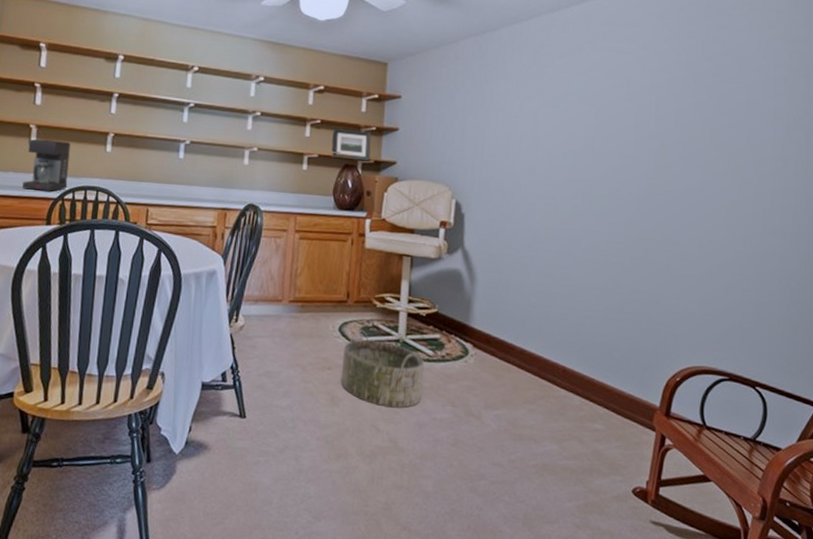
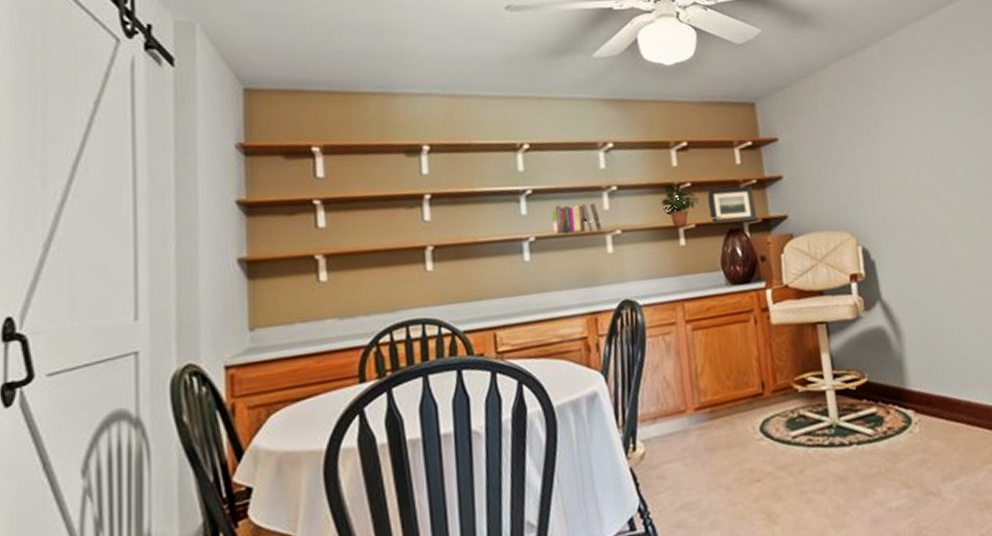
coffee maker: present [21,138,71,191] -> none [316,268,381,342]
books: none [205,120,243,145] -> present [551,203,602,235]
potted plant: none [293,117,326,155] -> present [661,183,700,228]
basket: present [340,329,425,408] -> none [770,423,871,511]

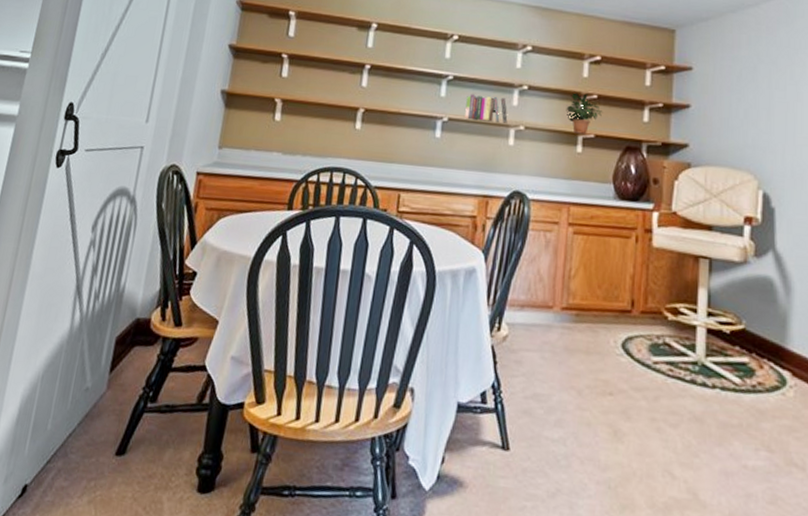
picture frame: present [707,186,757,226] -> none [611,104,658,144]

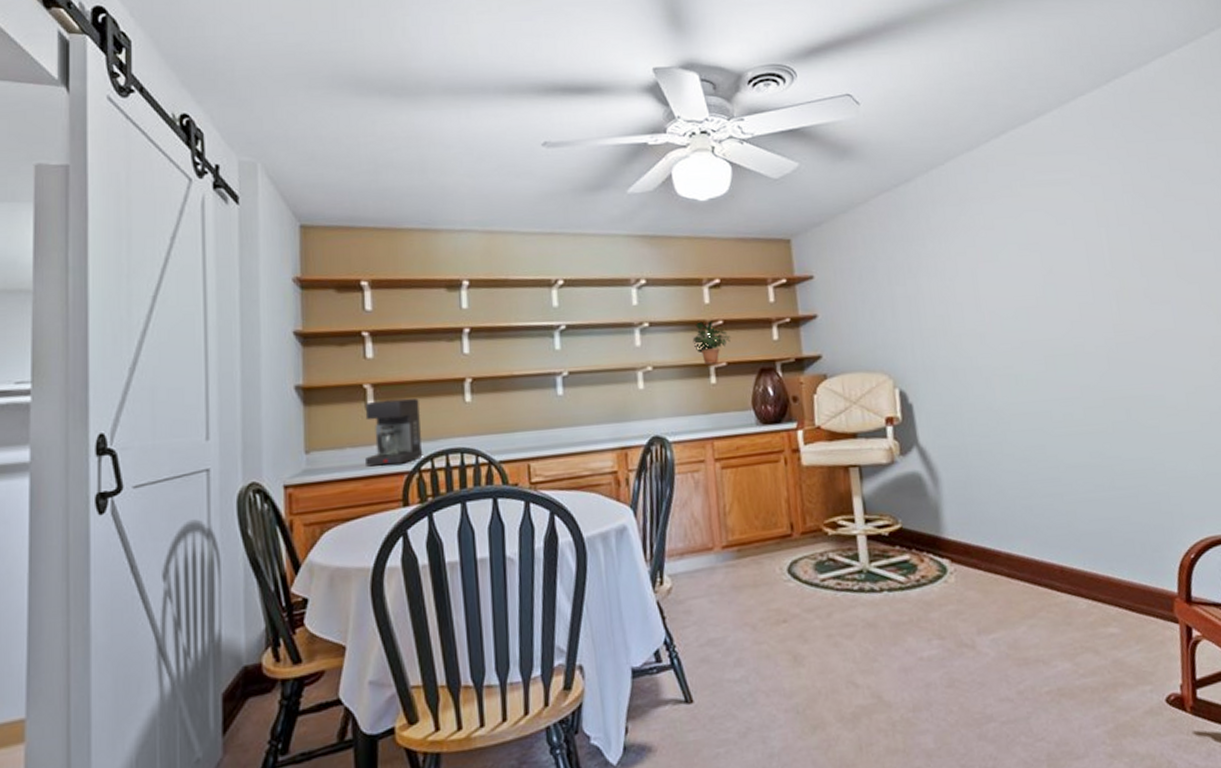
coffee maker: none [263,114,317,173] -> present [364,398,423,467]
books: present [465,94,508,123] -> none [584,339,633,370]

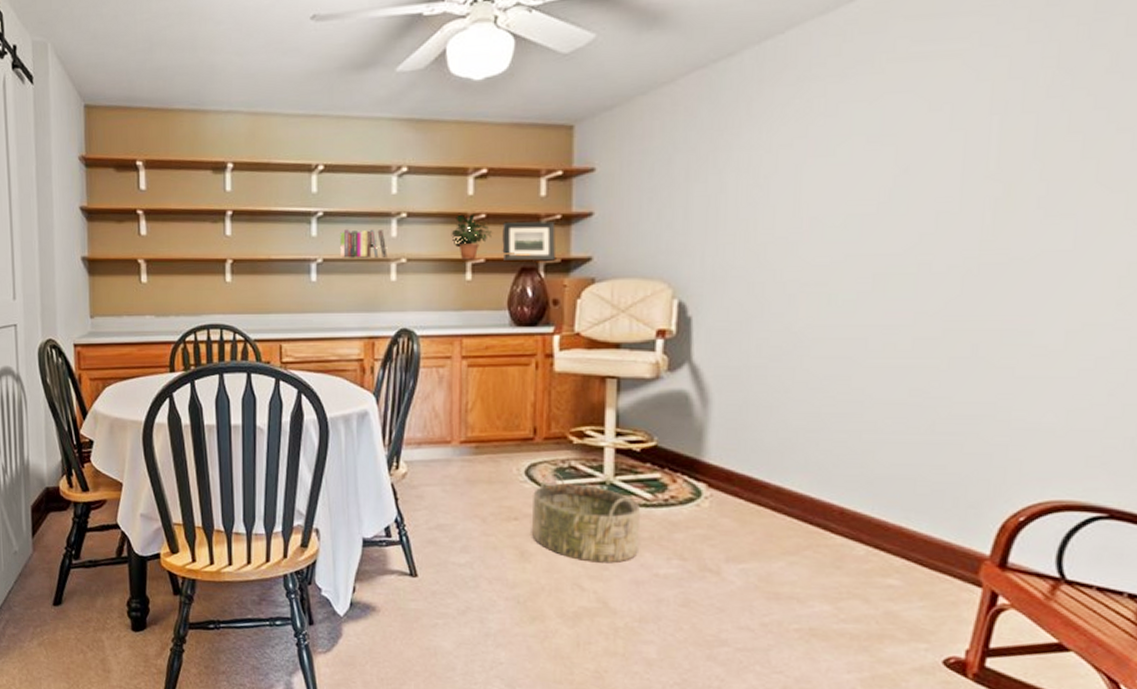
coffee maker: present [364,398,423,467] -> none [138,274,188,334]
books: none [584,339,633,370] -> present [340,229,387,258]
picture frame: none [739,324,790,364] -> present [502,221,556,262]
basket: none [798,566,902,656] -> present [531,472,641,563]

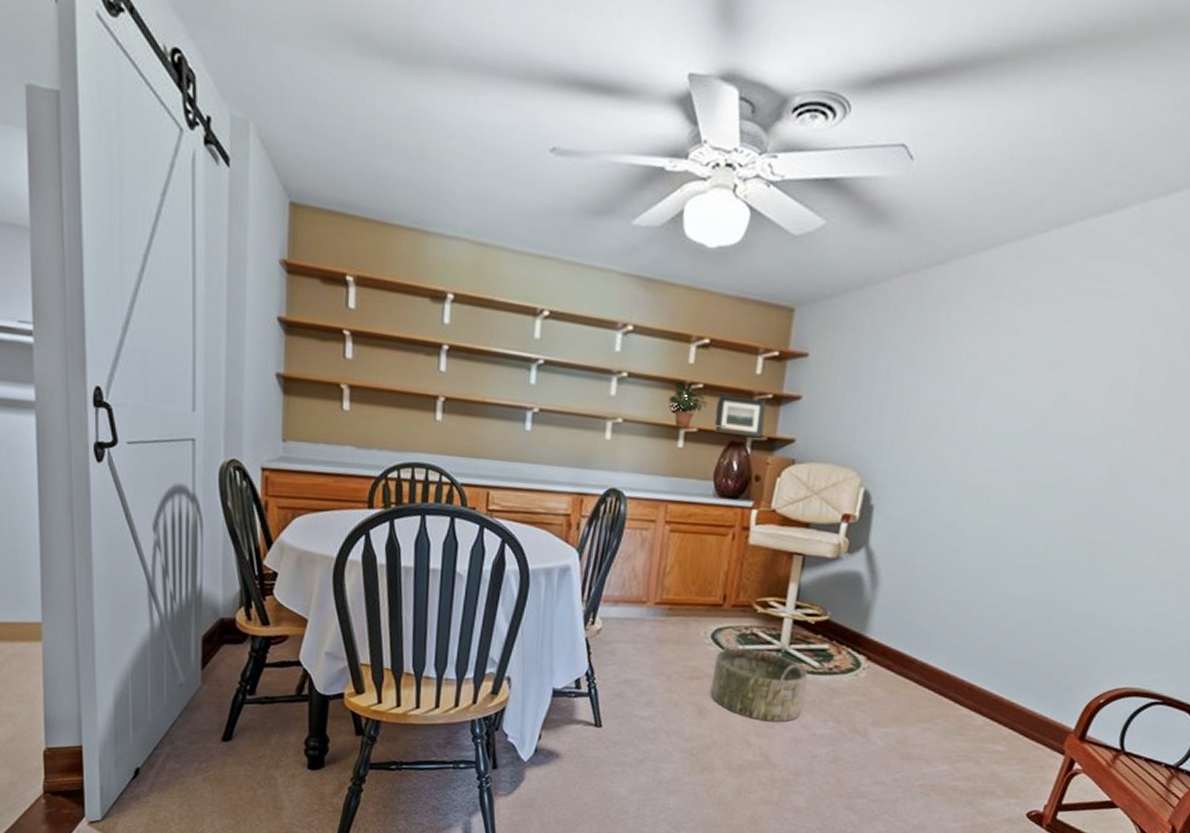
books: present [340,229,387,258] -> none [557,381,605,415]

